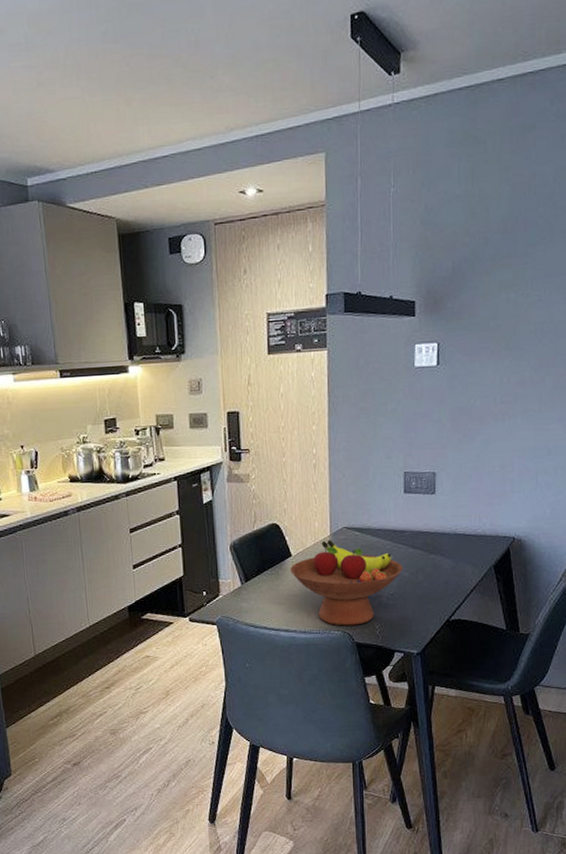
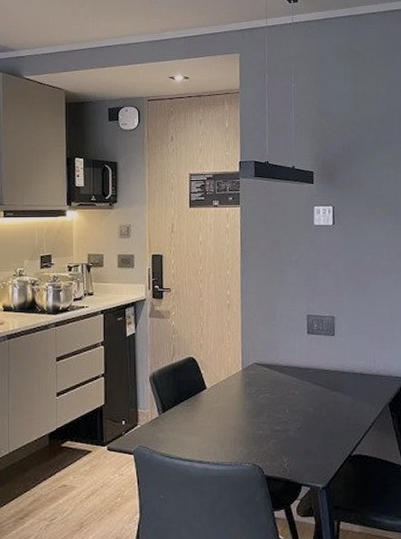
fruit bowl: present [290,539,403,626] -> none [205,374,308,459]

